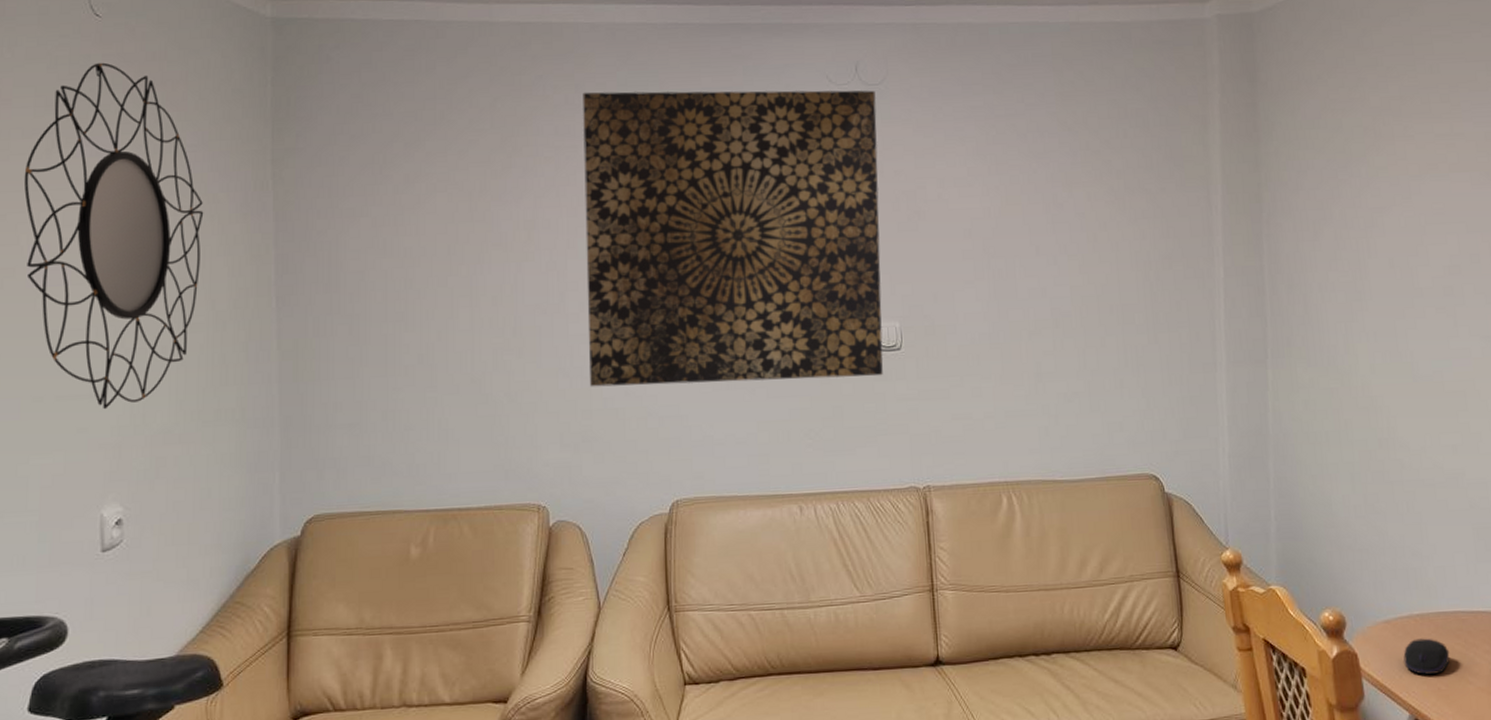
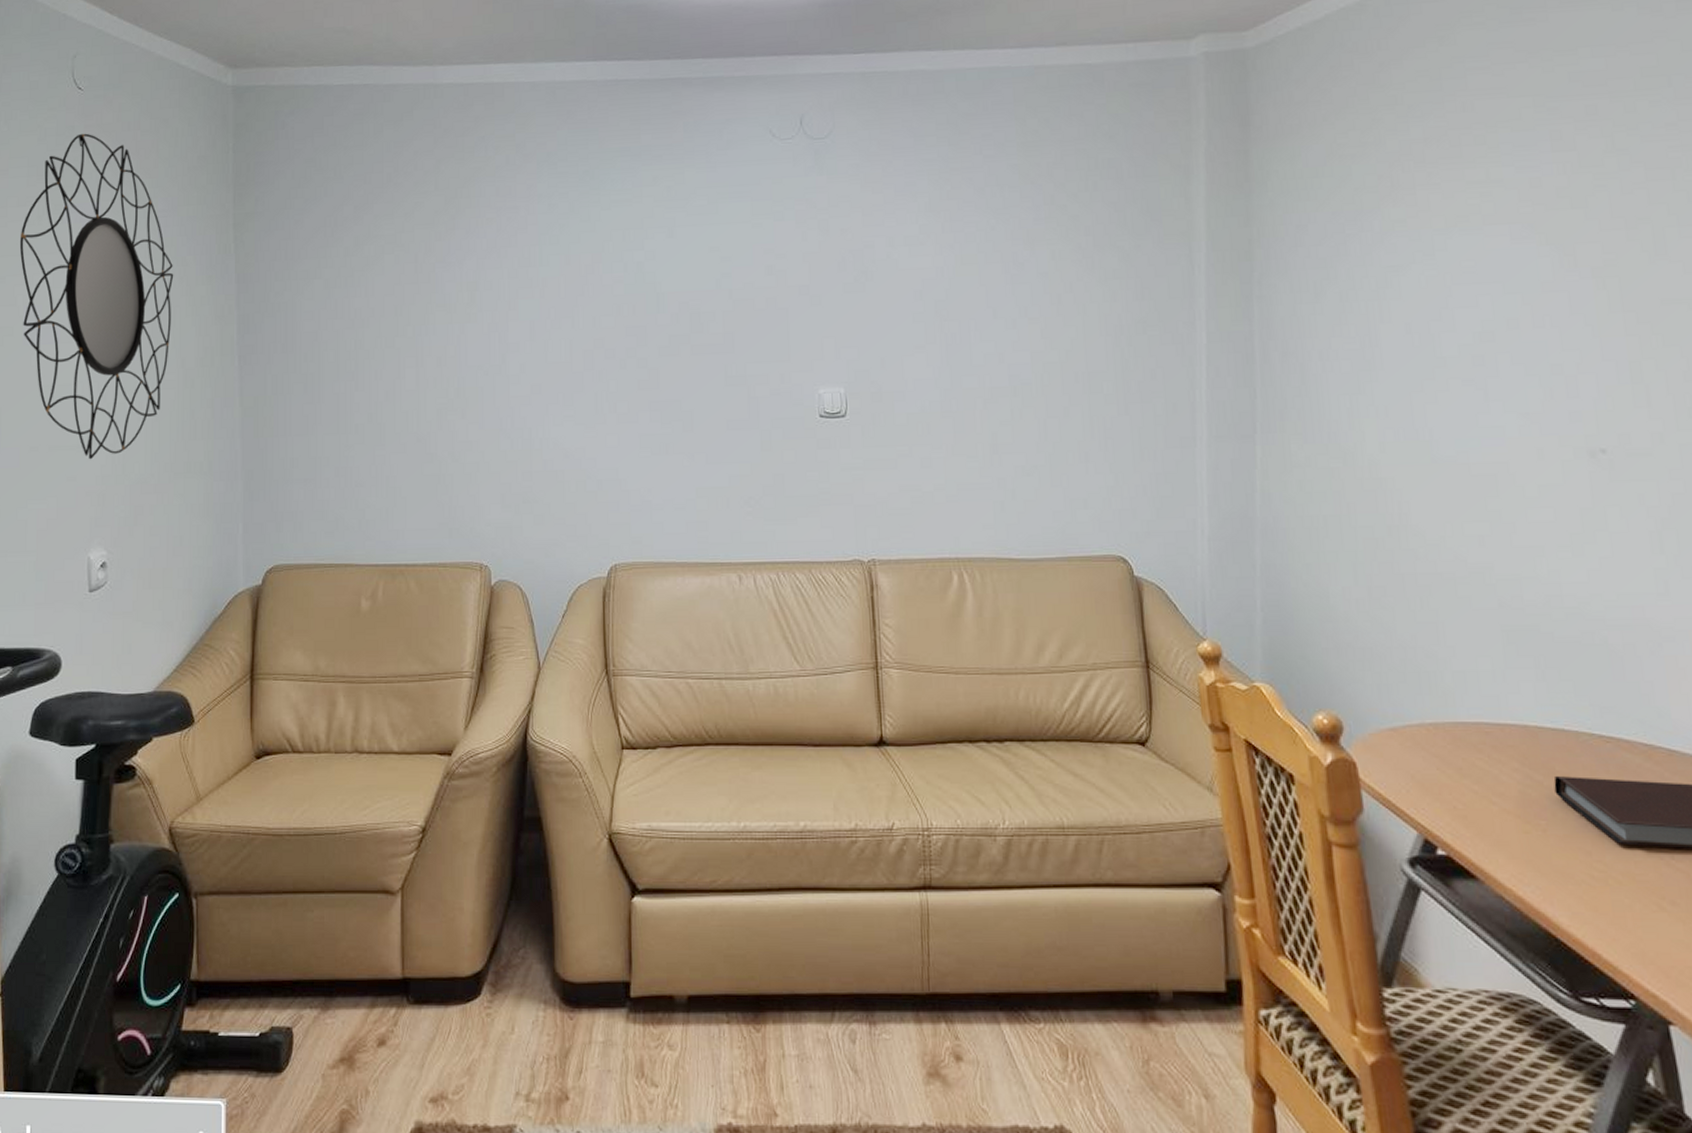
wall art: present [583,90,883,387] -> none [523,144,827,449]
computer mouse: present [1403,638,1450,675] -> none [1412,750,1469,791]

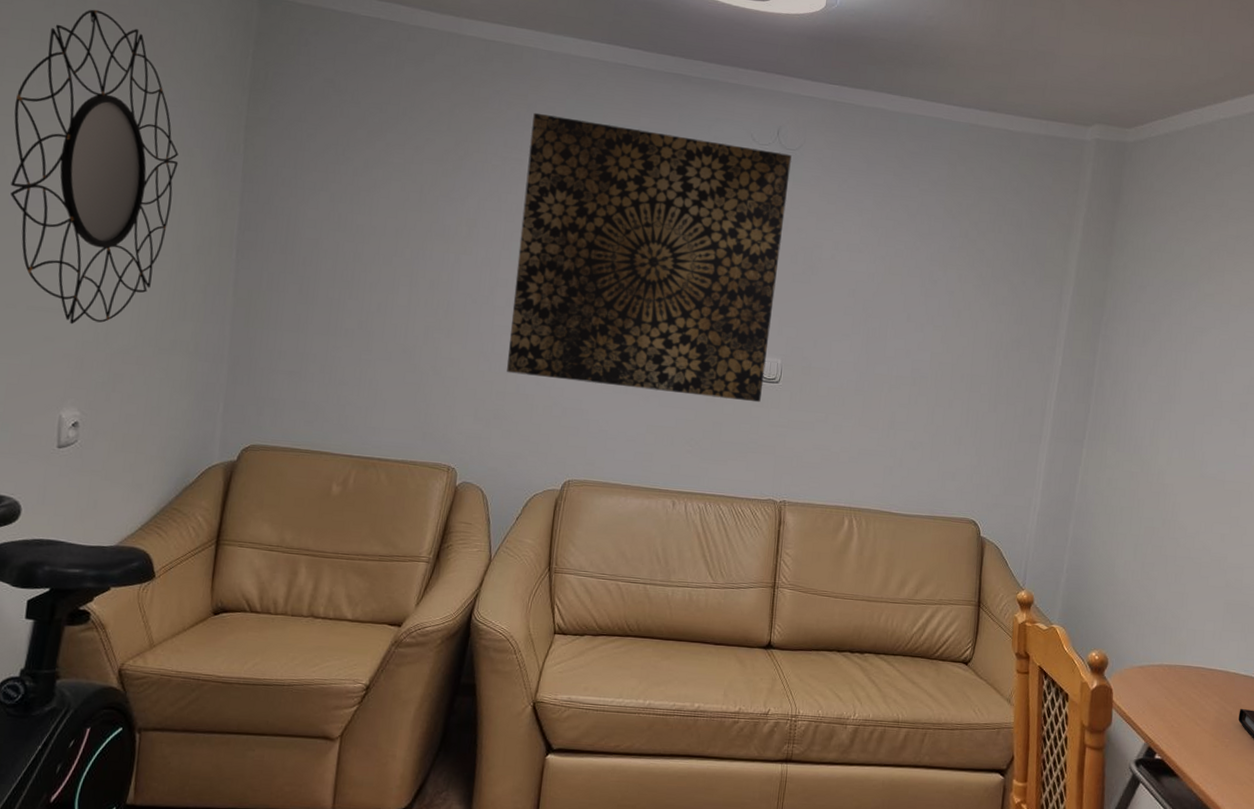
wall art: none [523,144,827,449] -> present [507,112,792,403]

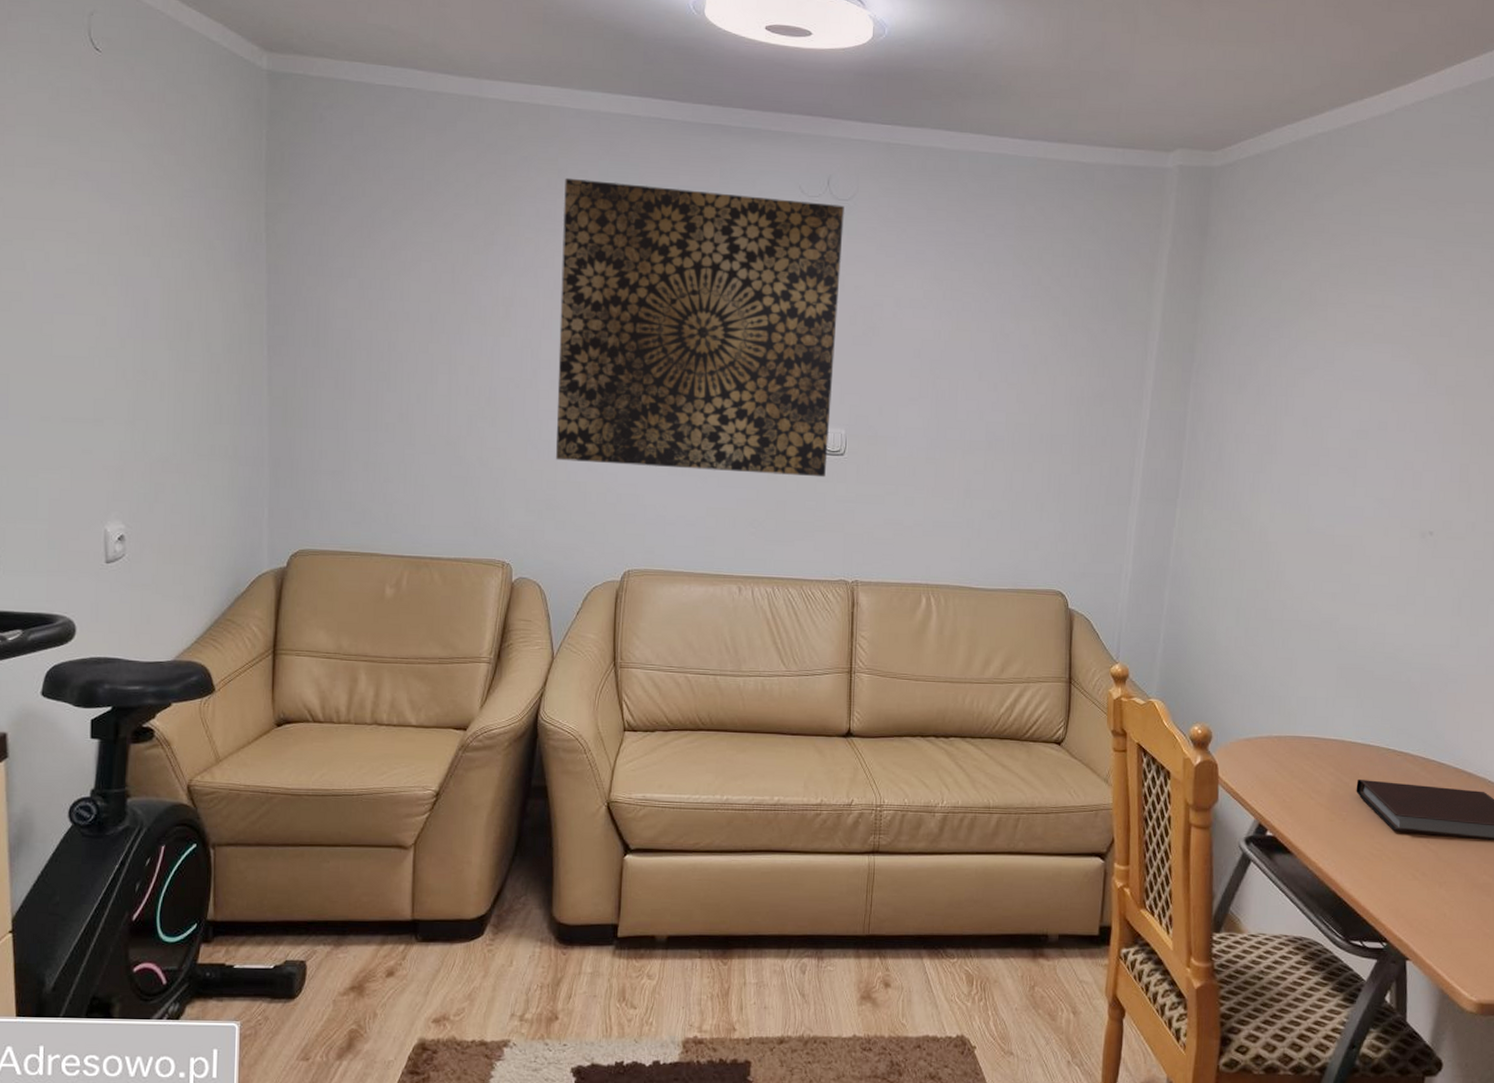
home mirror: present [11,9,179,325] -> none [28,98,200,435]

